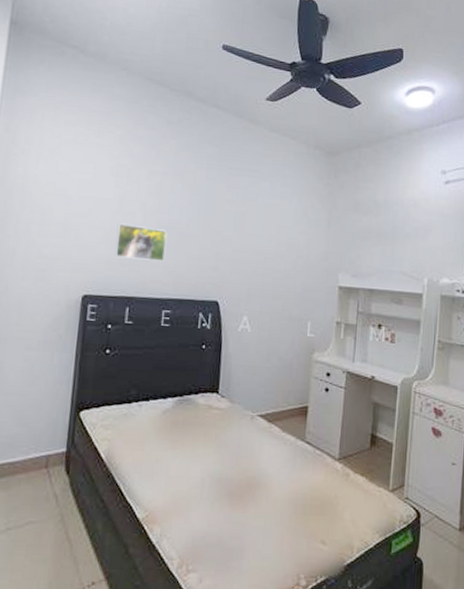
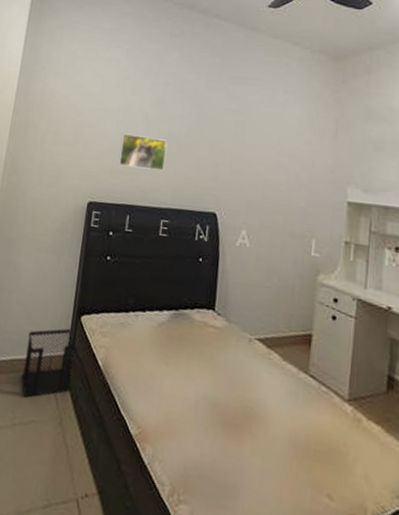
wastebasket: none [15,425,76,500] -> present [22,328,77,398]

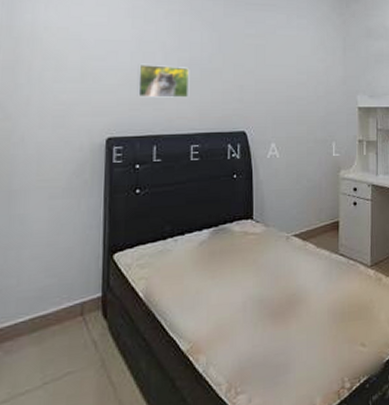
wastebasket: present [22,328,77,398] -> none [48,269,112,352]

